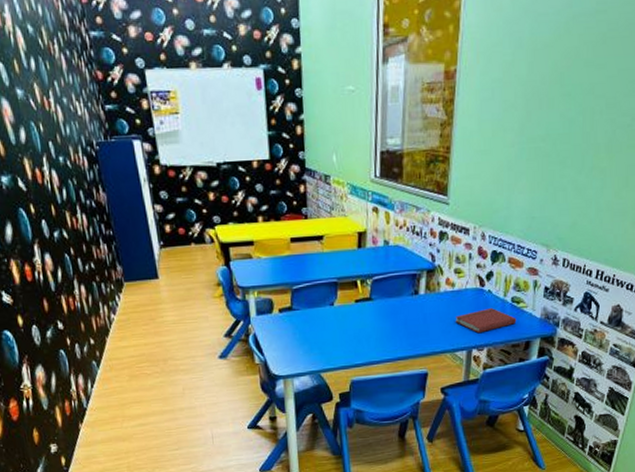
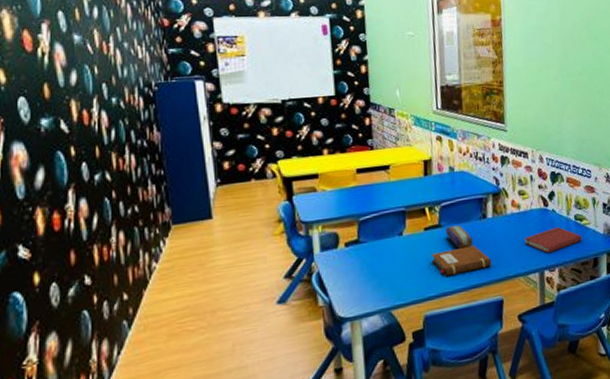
notebook: none [361,320,420,348] -> present [432,245,492,277]
pencil case: none [376,299,403,322] -> present [446,225,474,249]

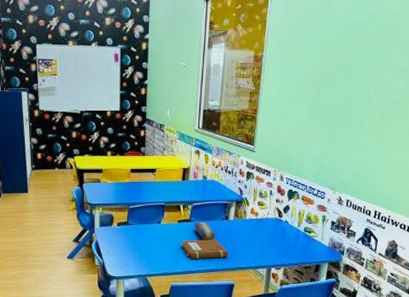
book: present [524,227,582,254] -> none [257,235,308,255]

